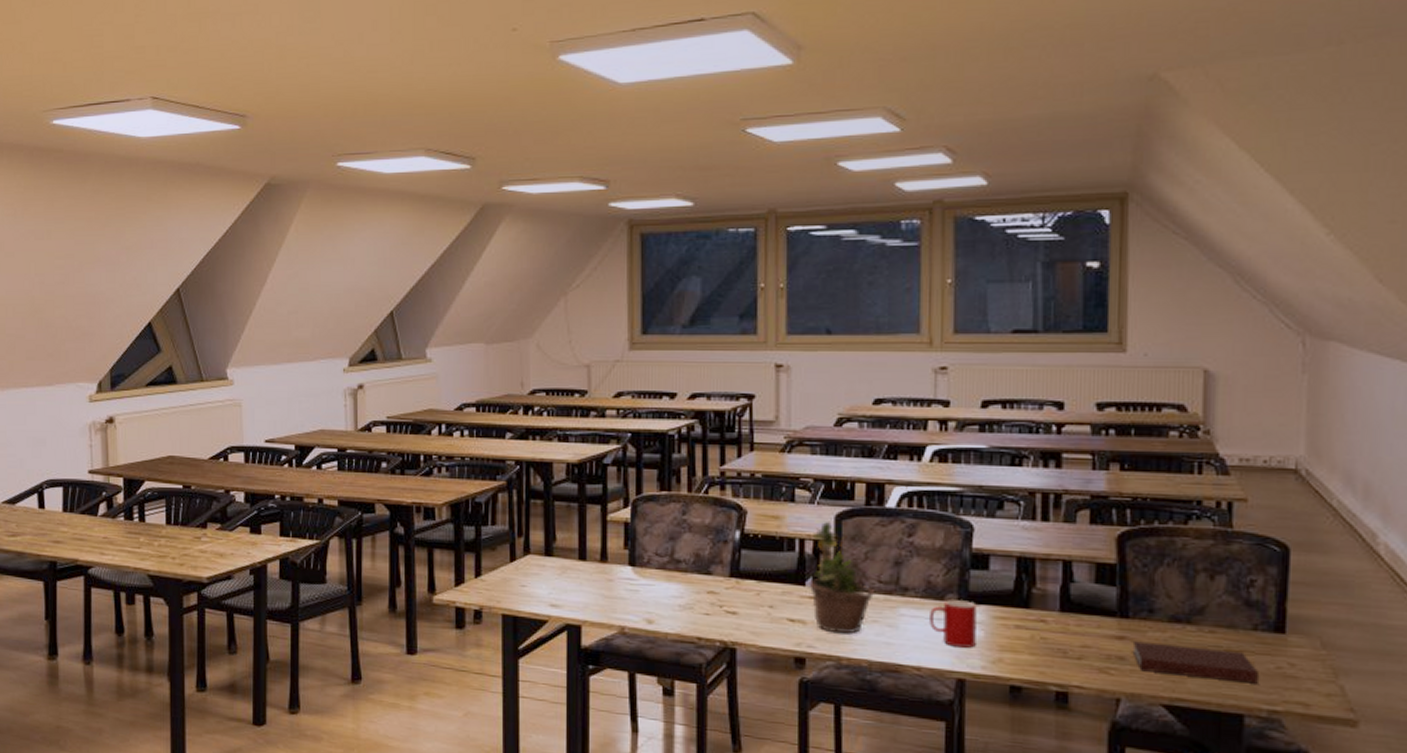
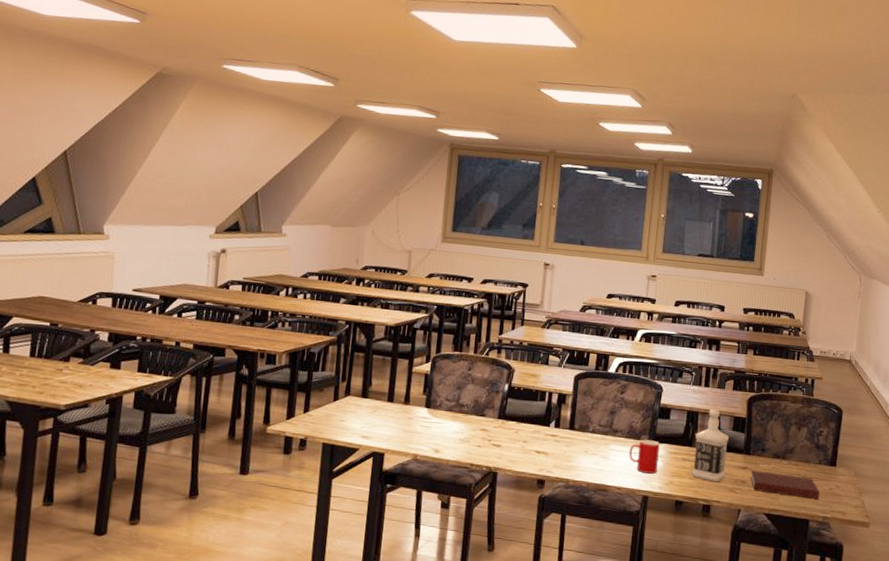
potted plant: present [809,521,874,634] -> none [552,380,595,463]
bottle: none [1032,552,1090,659] -> present [691,408,729,482]

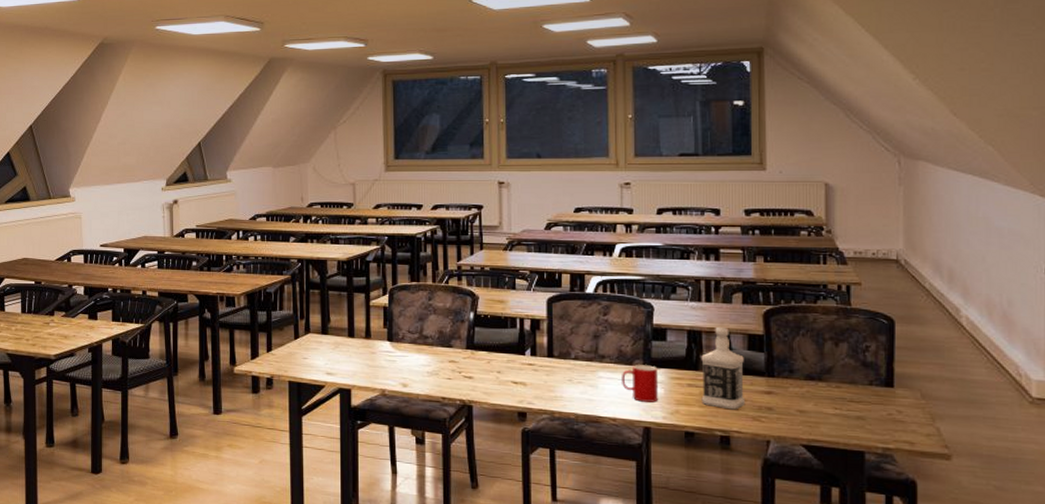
notebook: present [750,470,820,499] -> none [777,395,874,427]

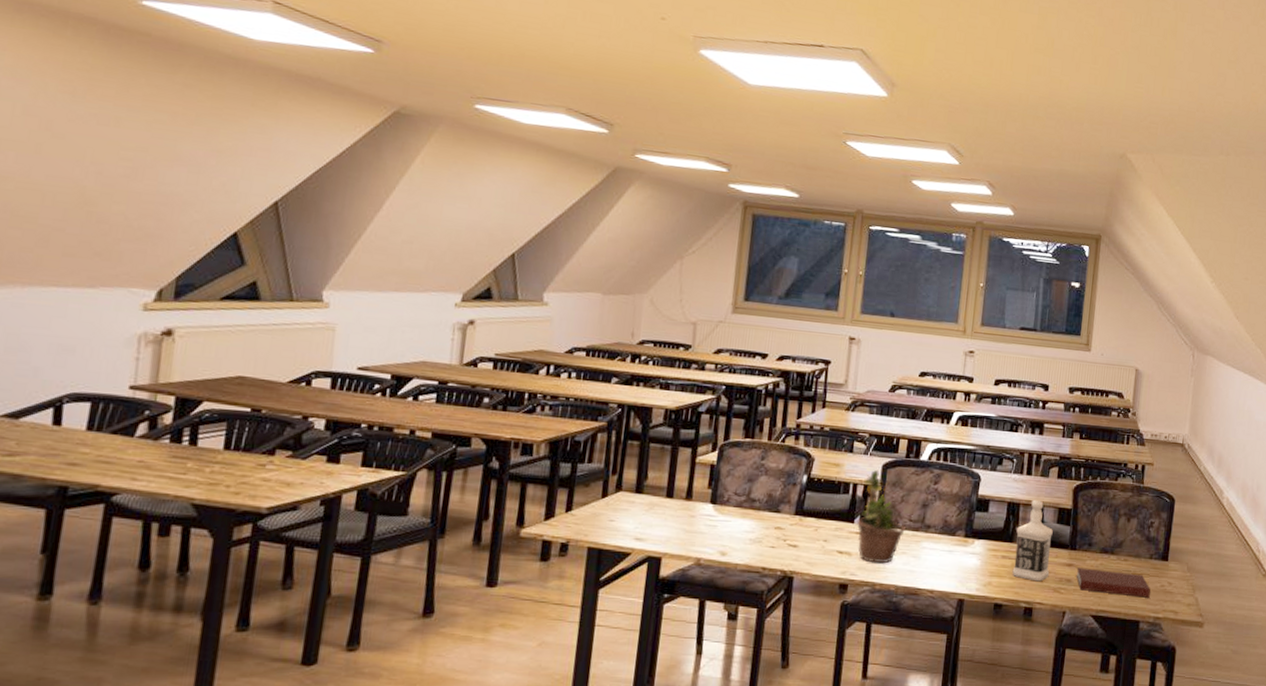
potted plant: none [528,304,578,393] -> present [856,469,905,564]
cup: present [622,365,658,403] -> none [943,535,977,574]
notebook: none [777,395,874,427] -> present [1076,567,1151,598]

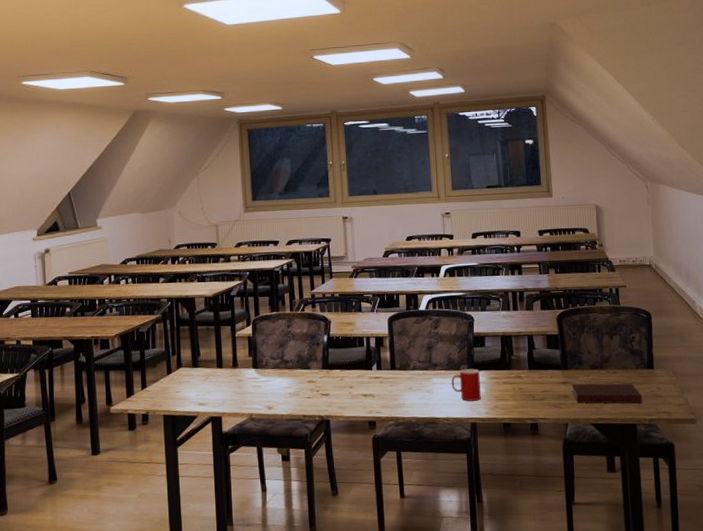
potted plant: present [856,469,905,564] -> none [374,323,416,401]
cup: none [943,535,977,574] -> present [451,369,481,401]
bottle: present [1012,499,1053,582] -> none [512,330,548,401]

